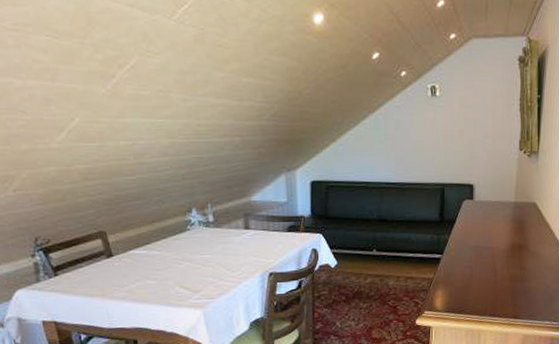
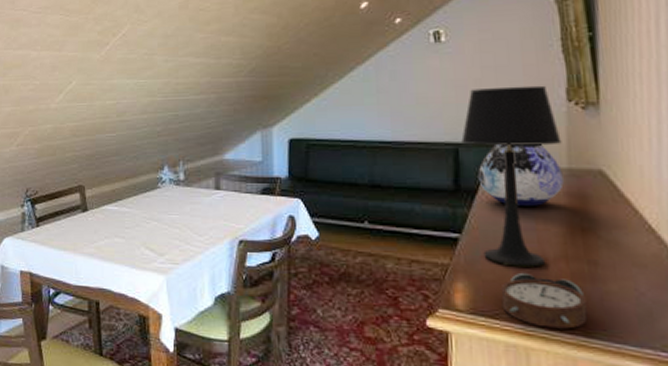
table lamp: none [447,137,513,276] -> present [461,85,562,267]
vase: none [456,184,511,231] -> present [478,144,564,206]
alarm clock: none [466,279,517,316] -> present [500,272,588,329]

